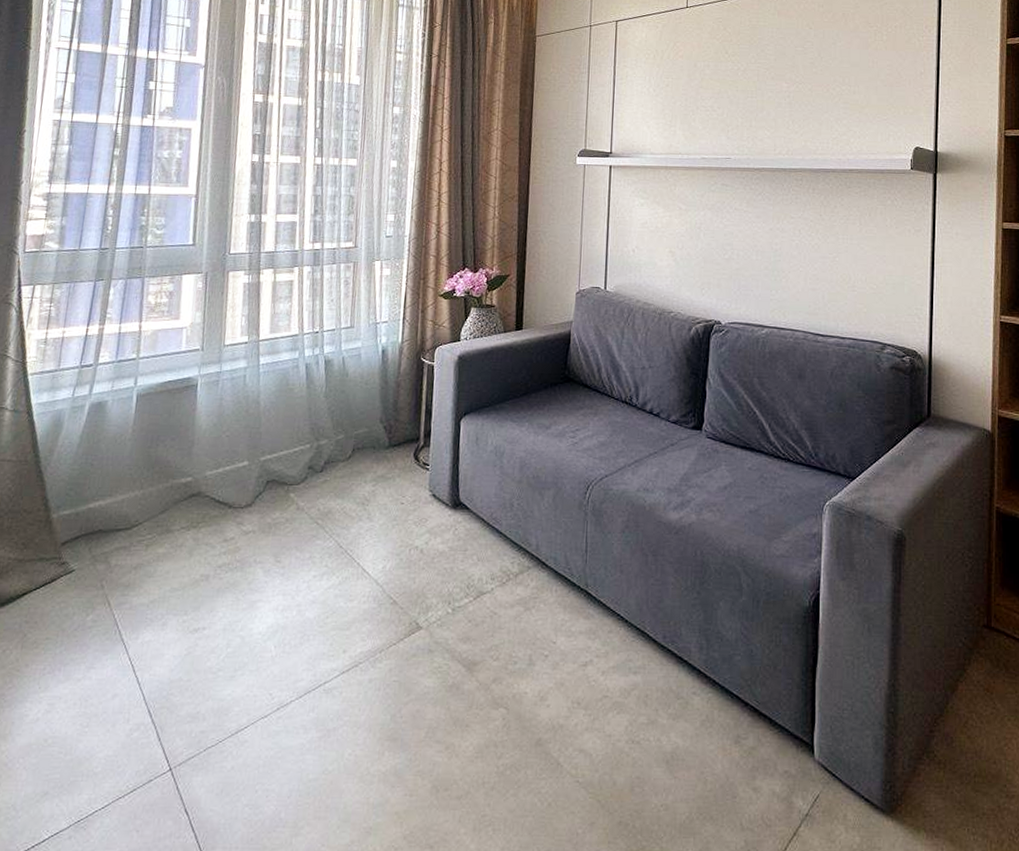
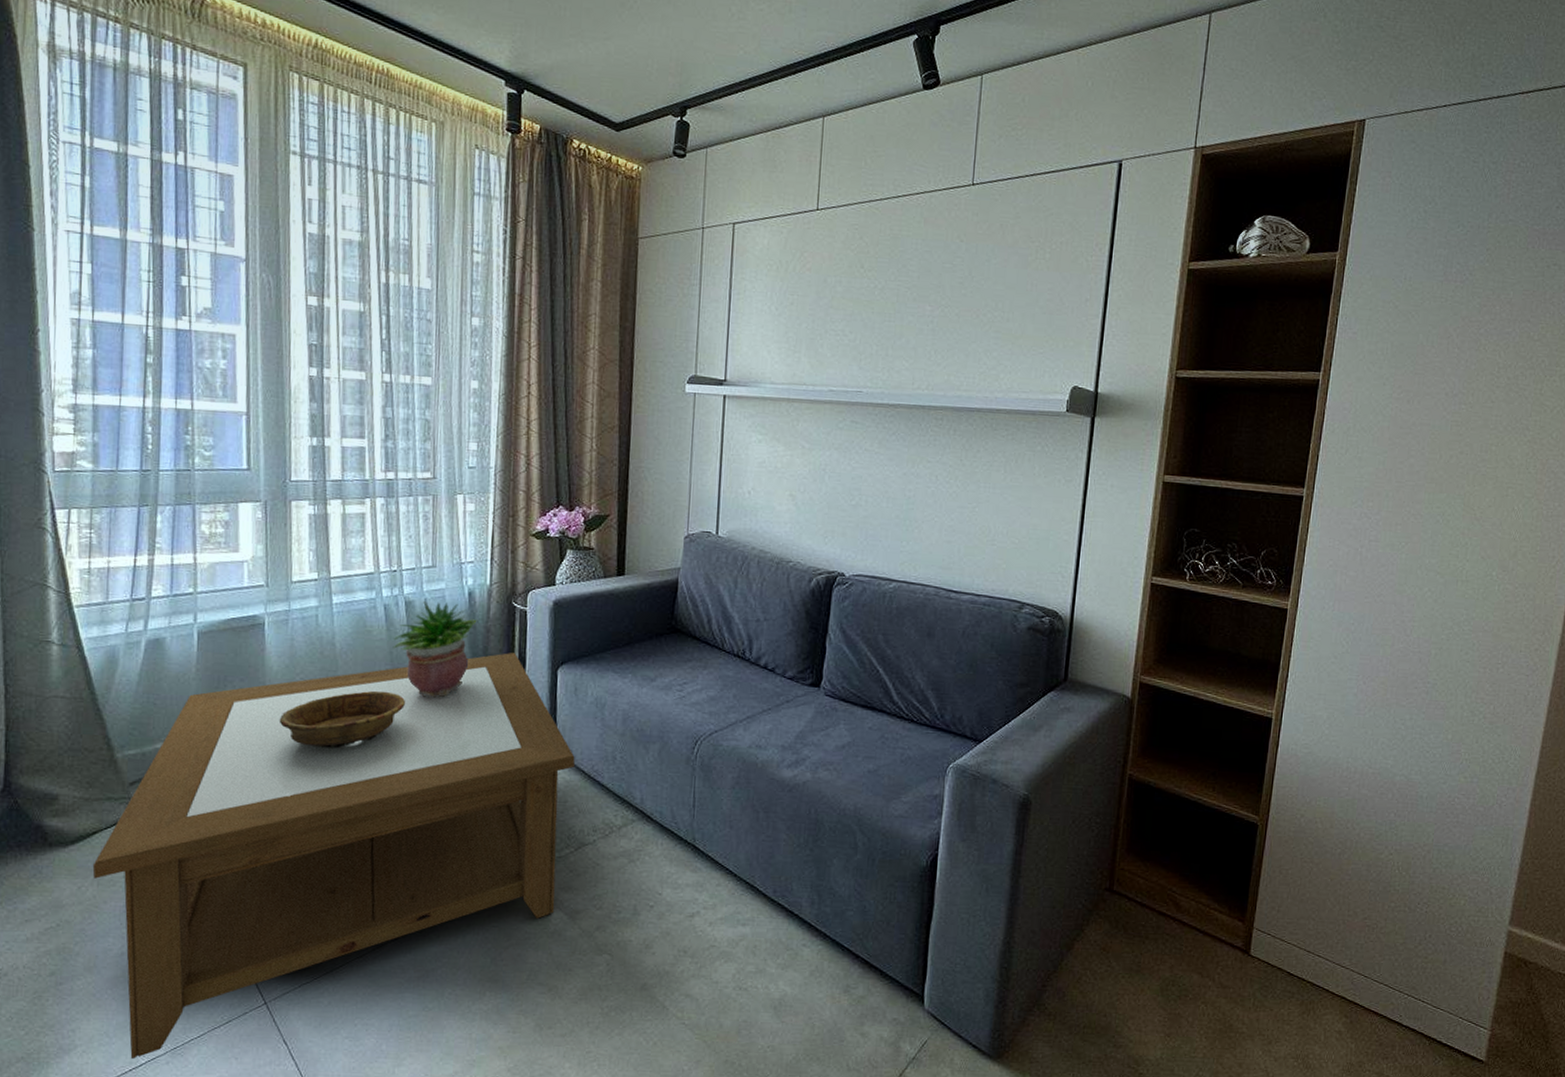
coffee table: none [18,406,475,835] -> present [92,653,575,1060]
decorative bowl: none [203,445,320,503] -> present [279,690,405,749]
potted plant: none [311,359,390,452] -> present [392,601,479,699]

